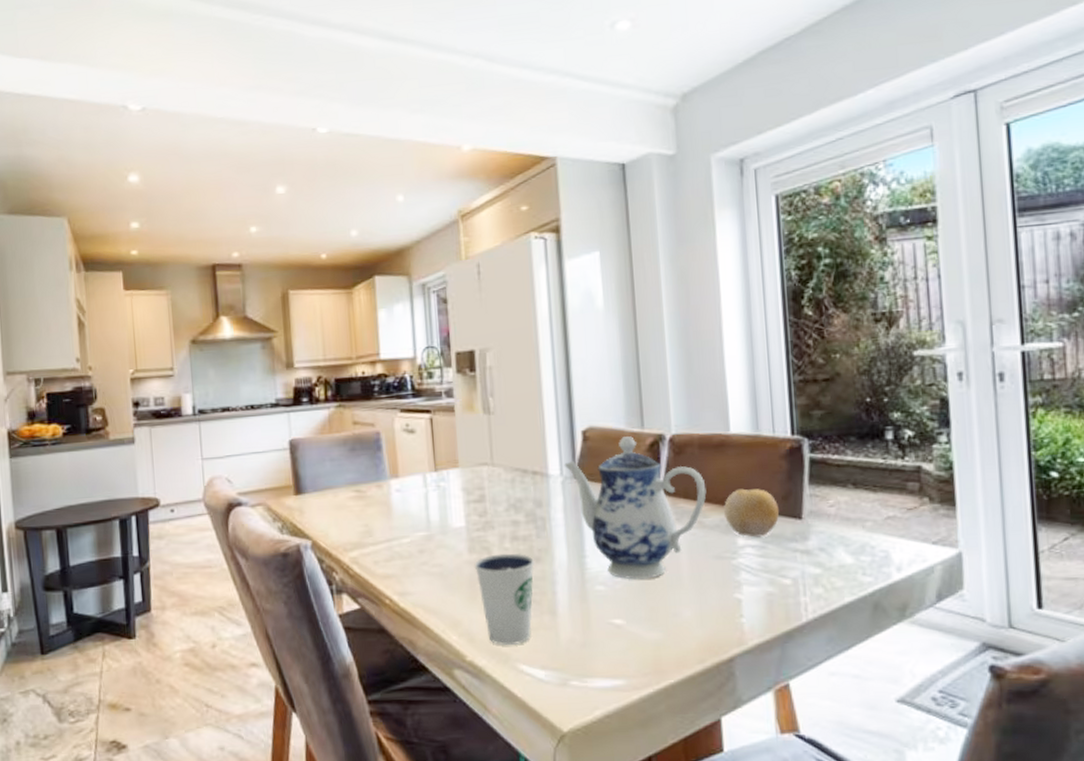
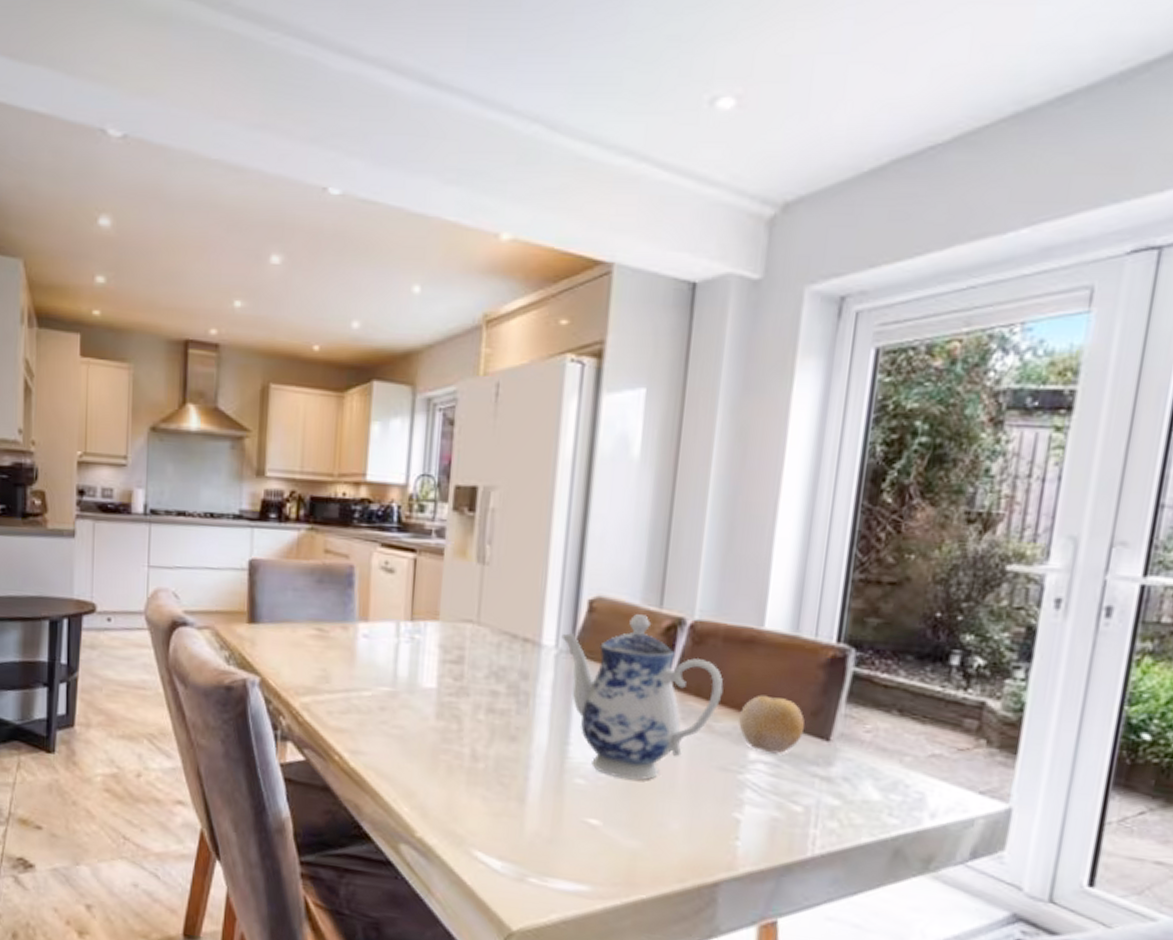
dixie cup: present [474,553,534,645] -> none [439,725,509,828]

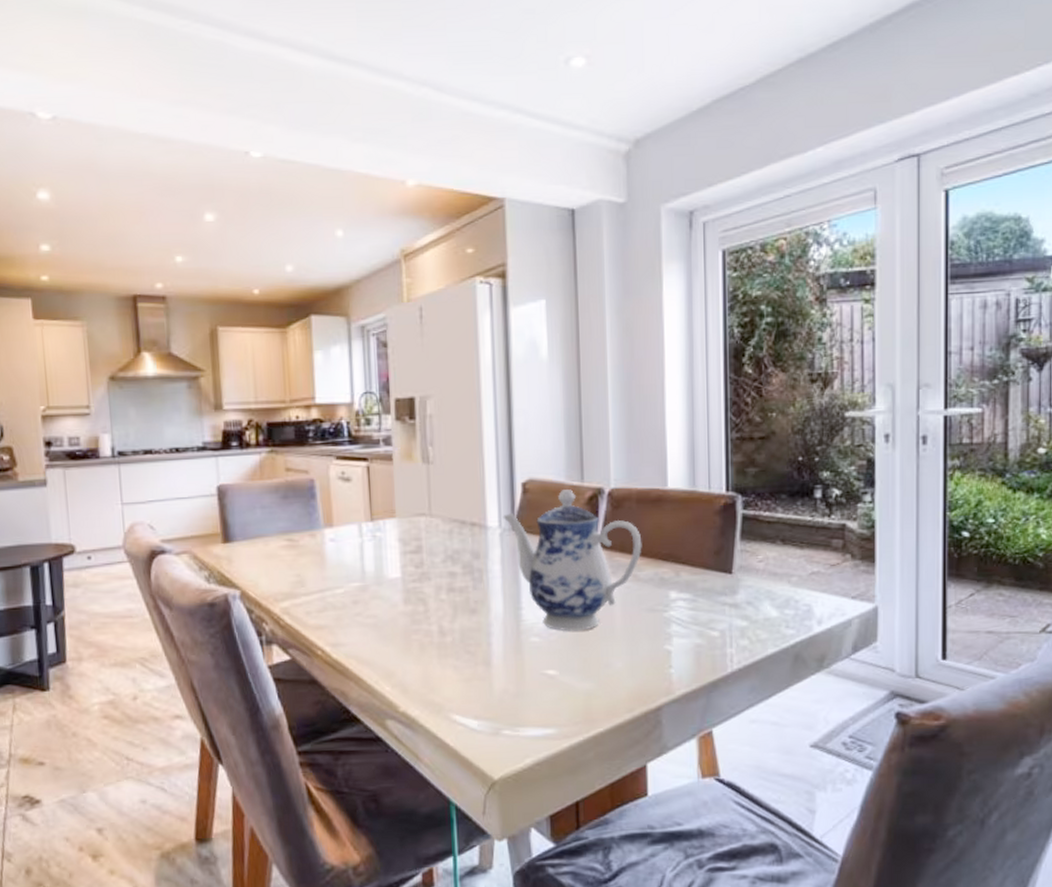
fruit: present [738,695,805,754] -> none [657,543,711,591]

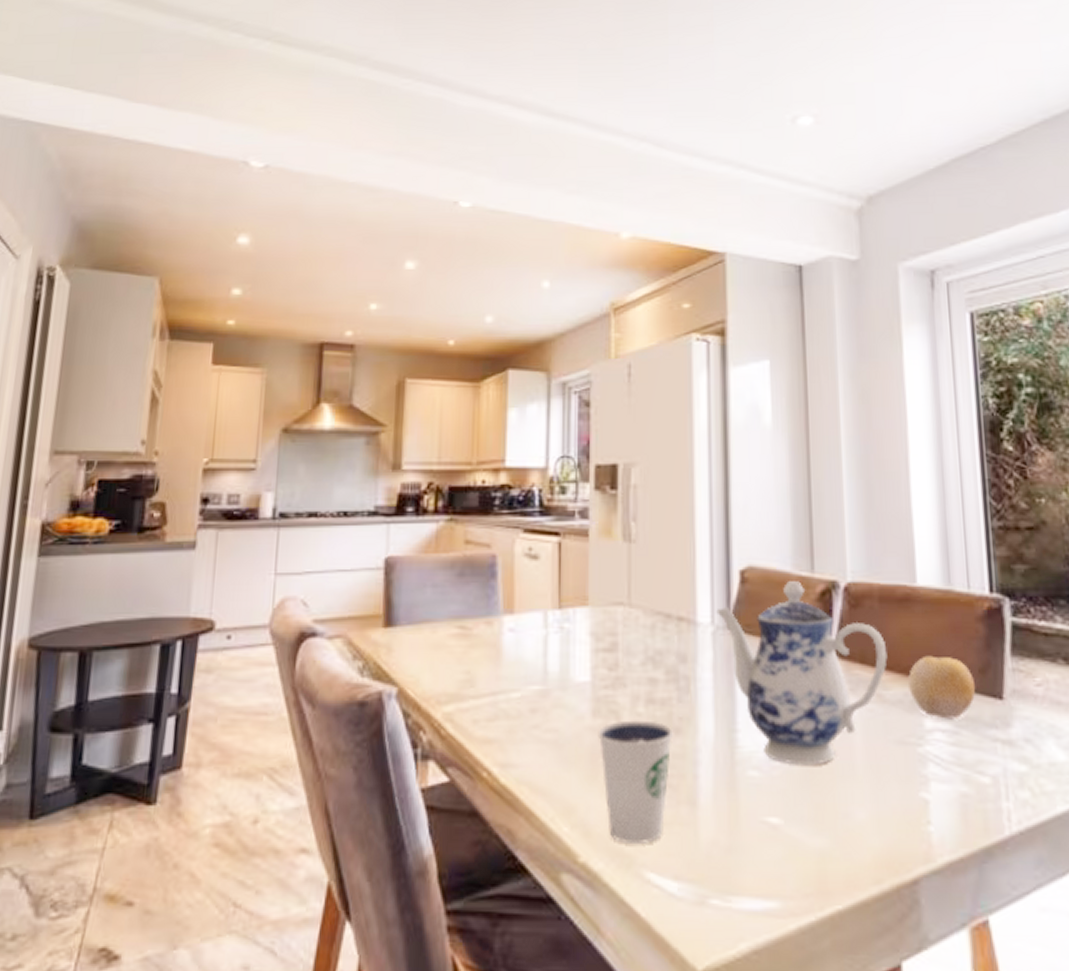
dixie cup: none [409,604,470,696] -> present [598,720,673,844]
fruit: none [657,543,711,591] -> present [907,655,976,719]

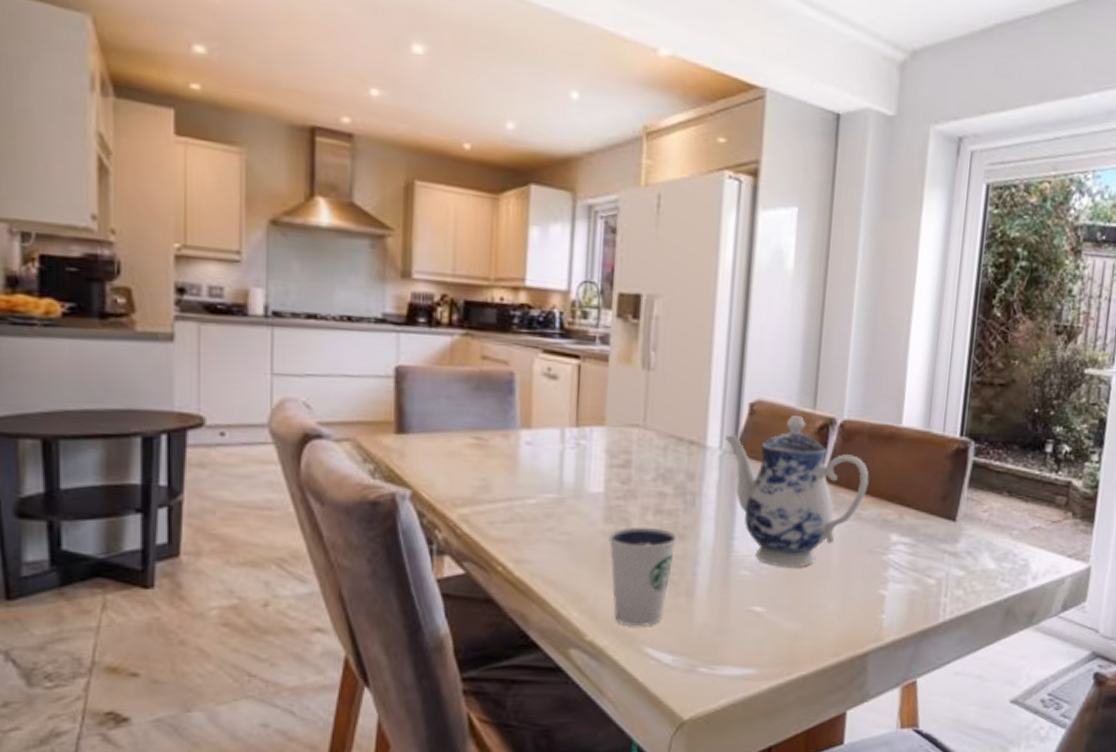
fruit: present [907,655,976,719] -> none [881,484,936,535]

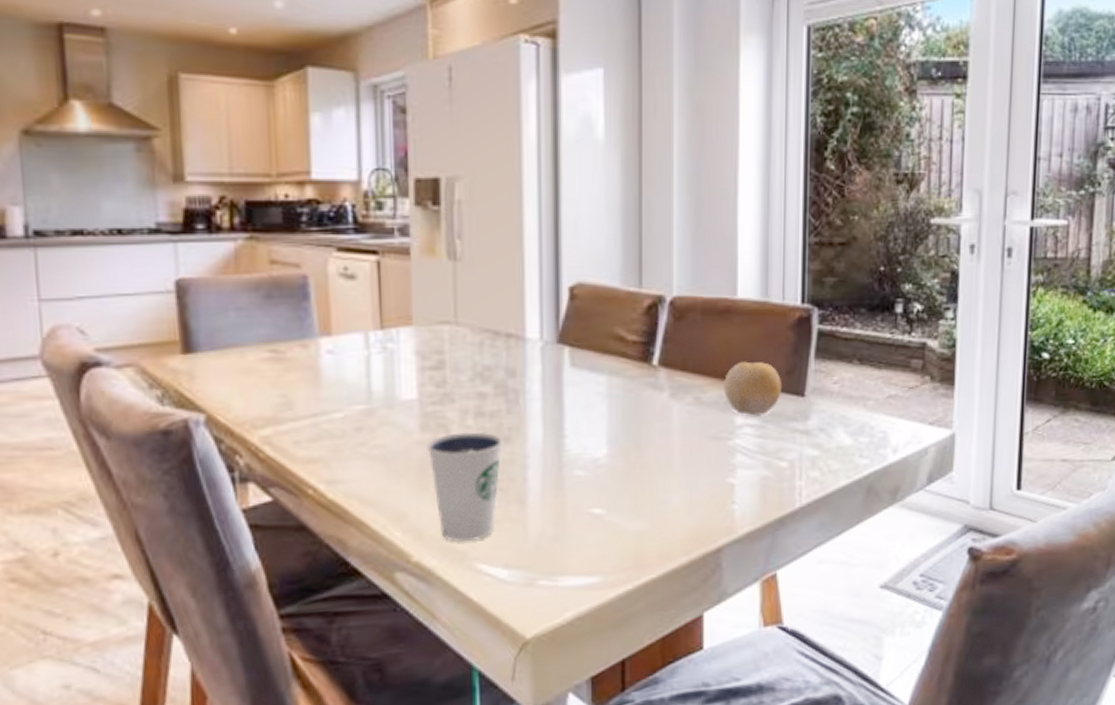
teapot: present [725,415,869,568] -> none [545,296,706,463]
fruit: none [881,484,936,535] -> present [723,361,782,416]

